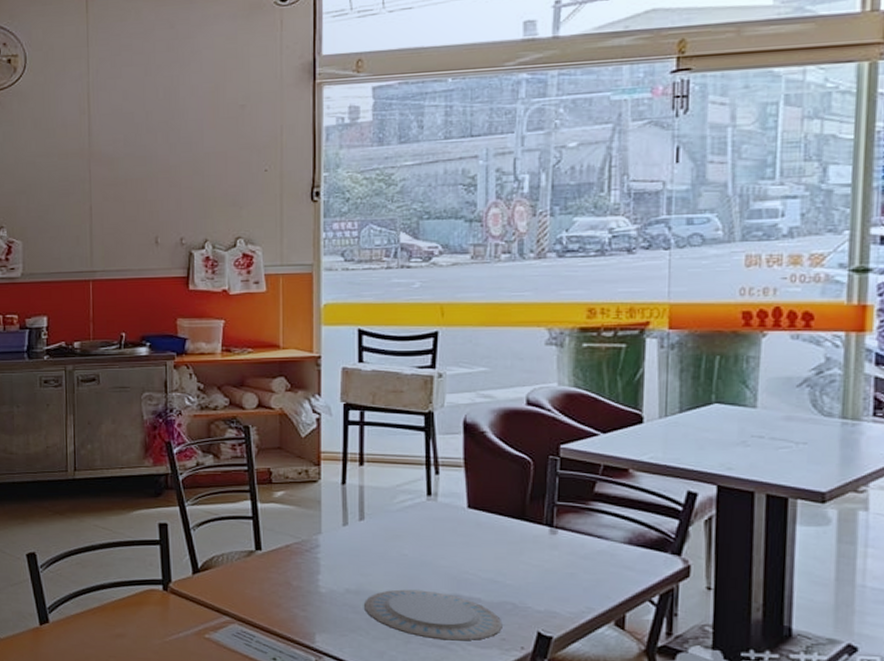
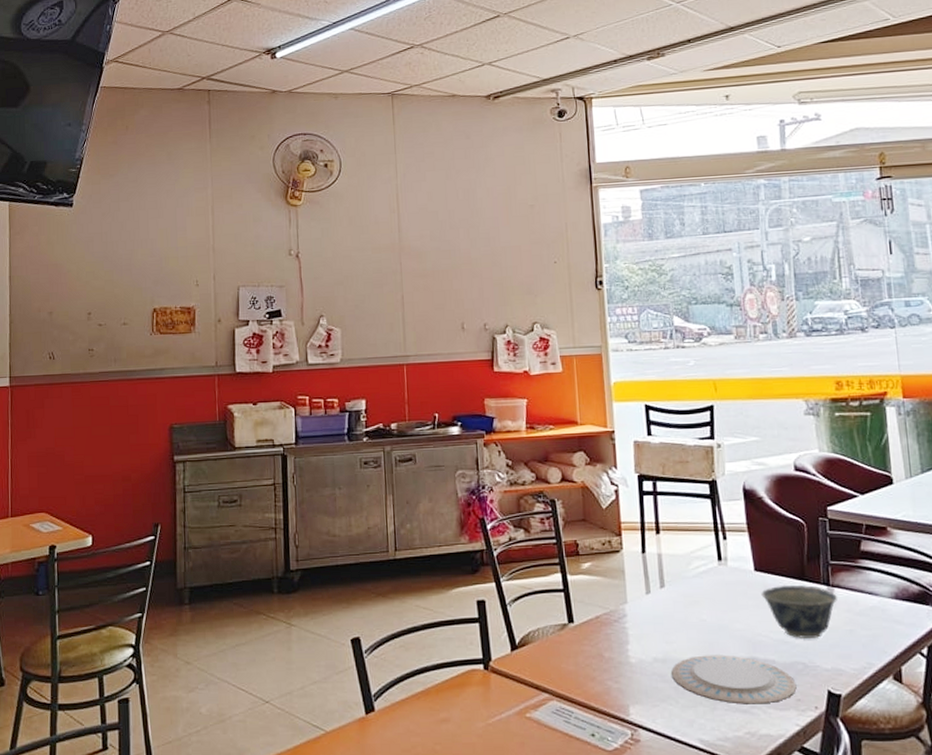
bowl: none [473,523,562,579] -> present [761,584,838,638]

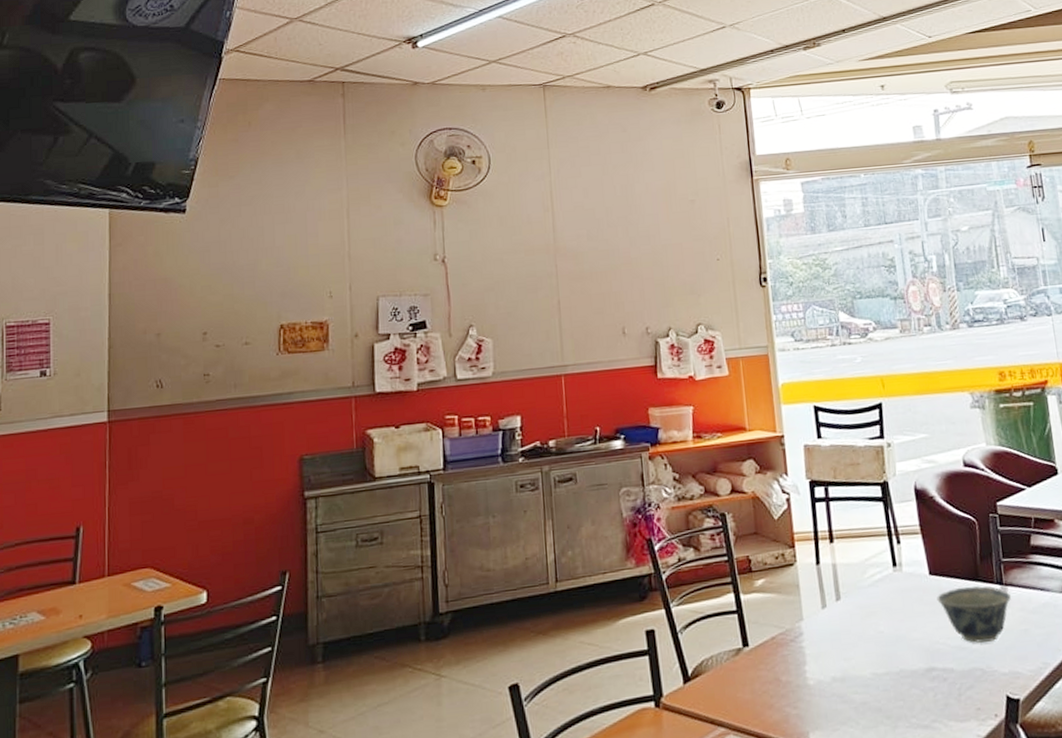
plate: present [671,655,797,704] -> none [851,667,976,719]

